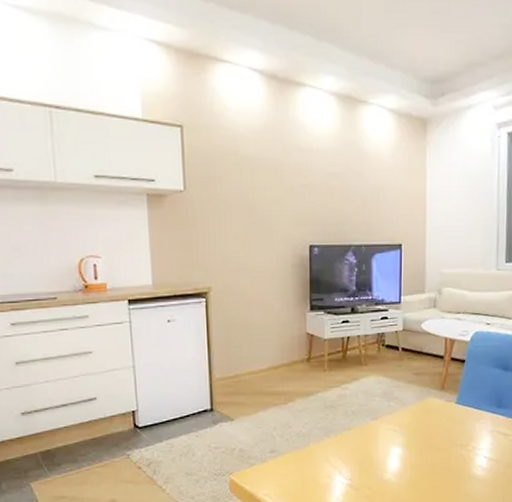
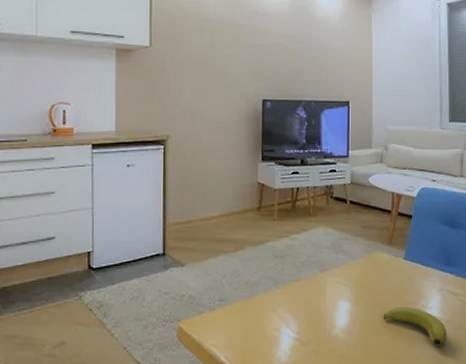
banana: none [434,449,496,485] -> present [383,306,447,347]

